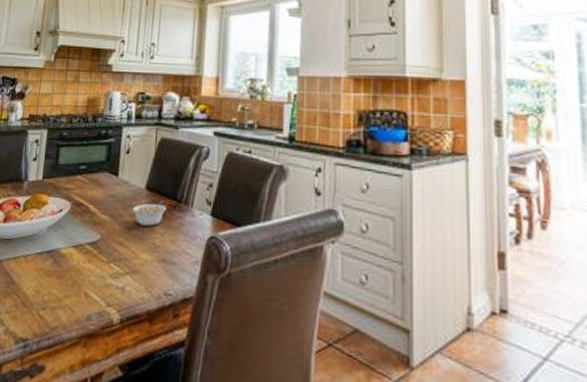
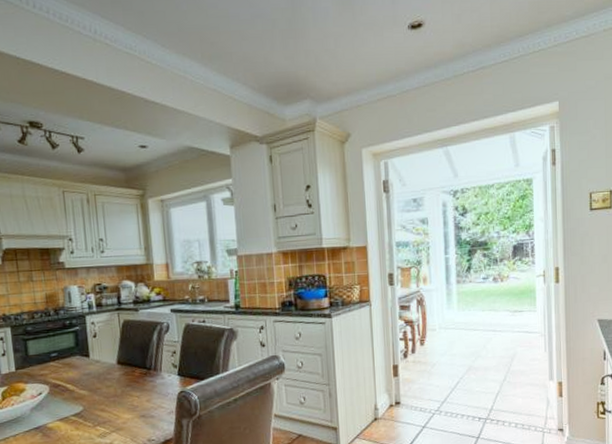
legume: present [132,200,166,226] -> none [107,370,138,393]

